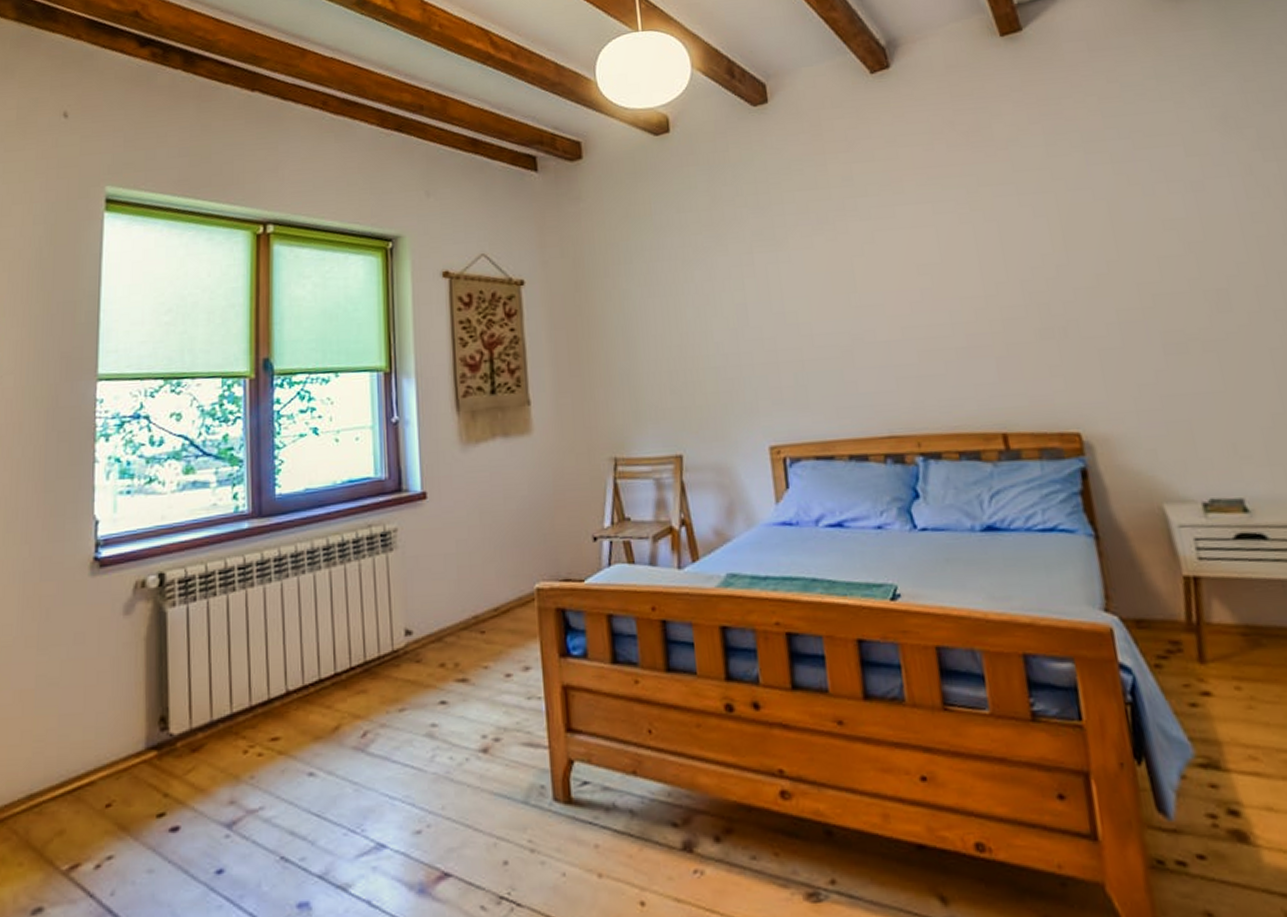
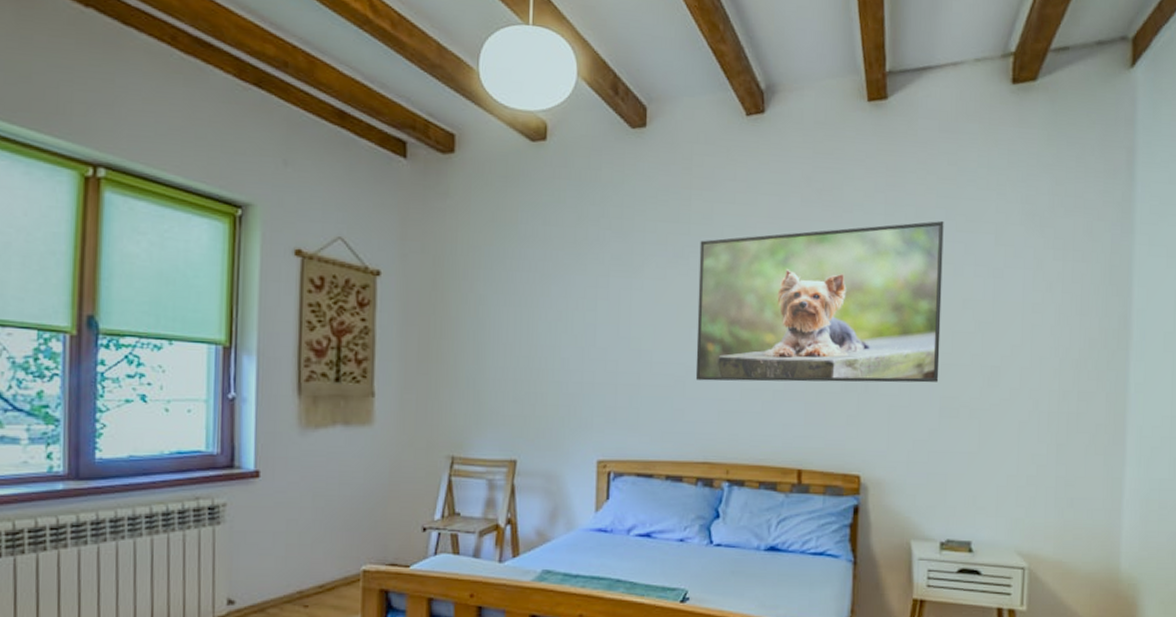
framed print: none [843,142,1154,348] -> present [695,221,944,383]

